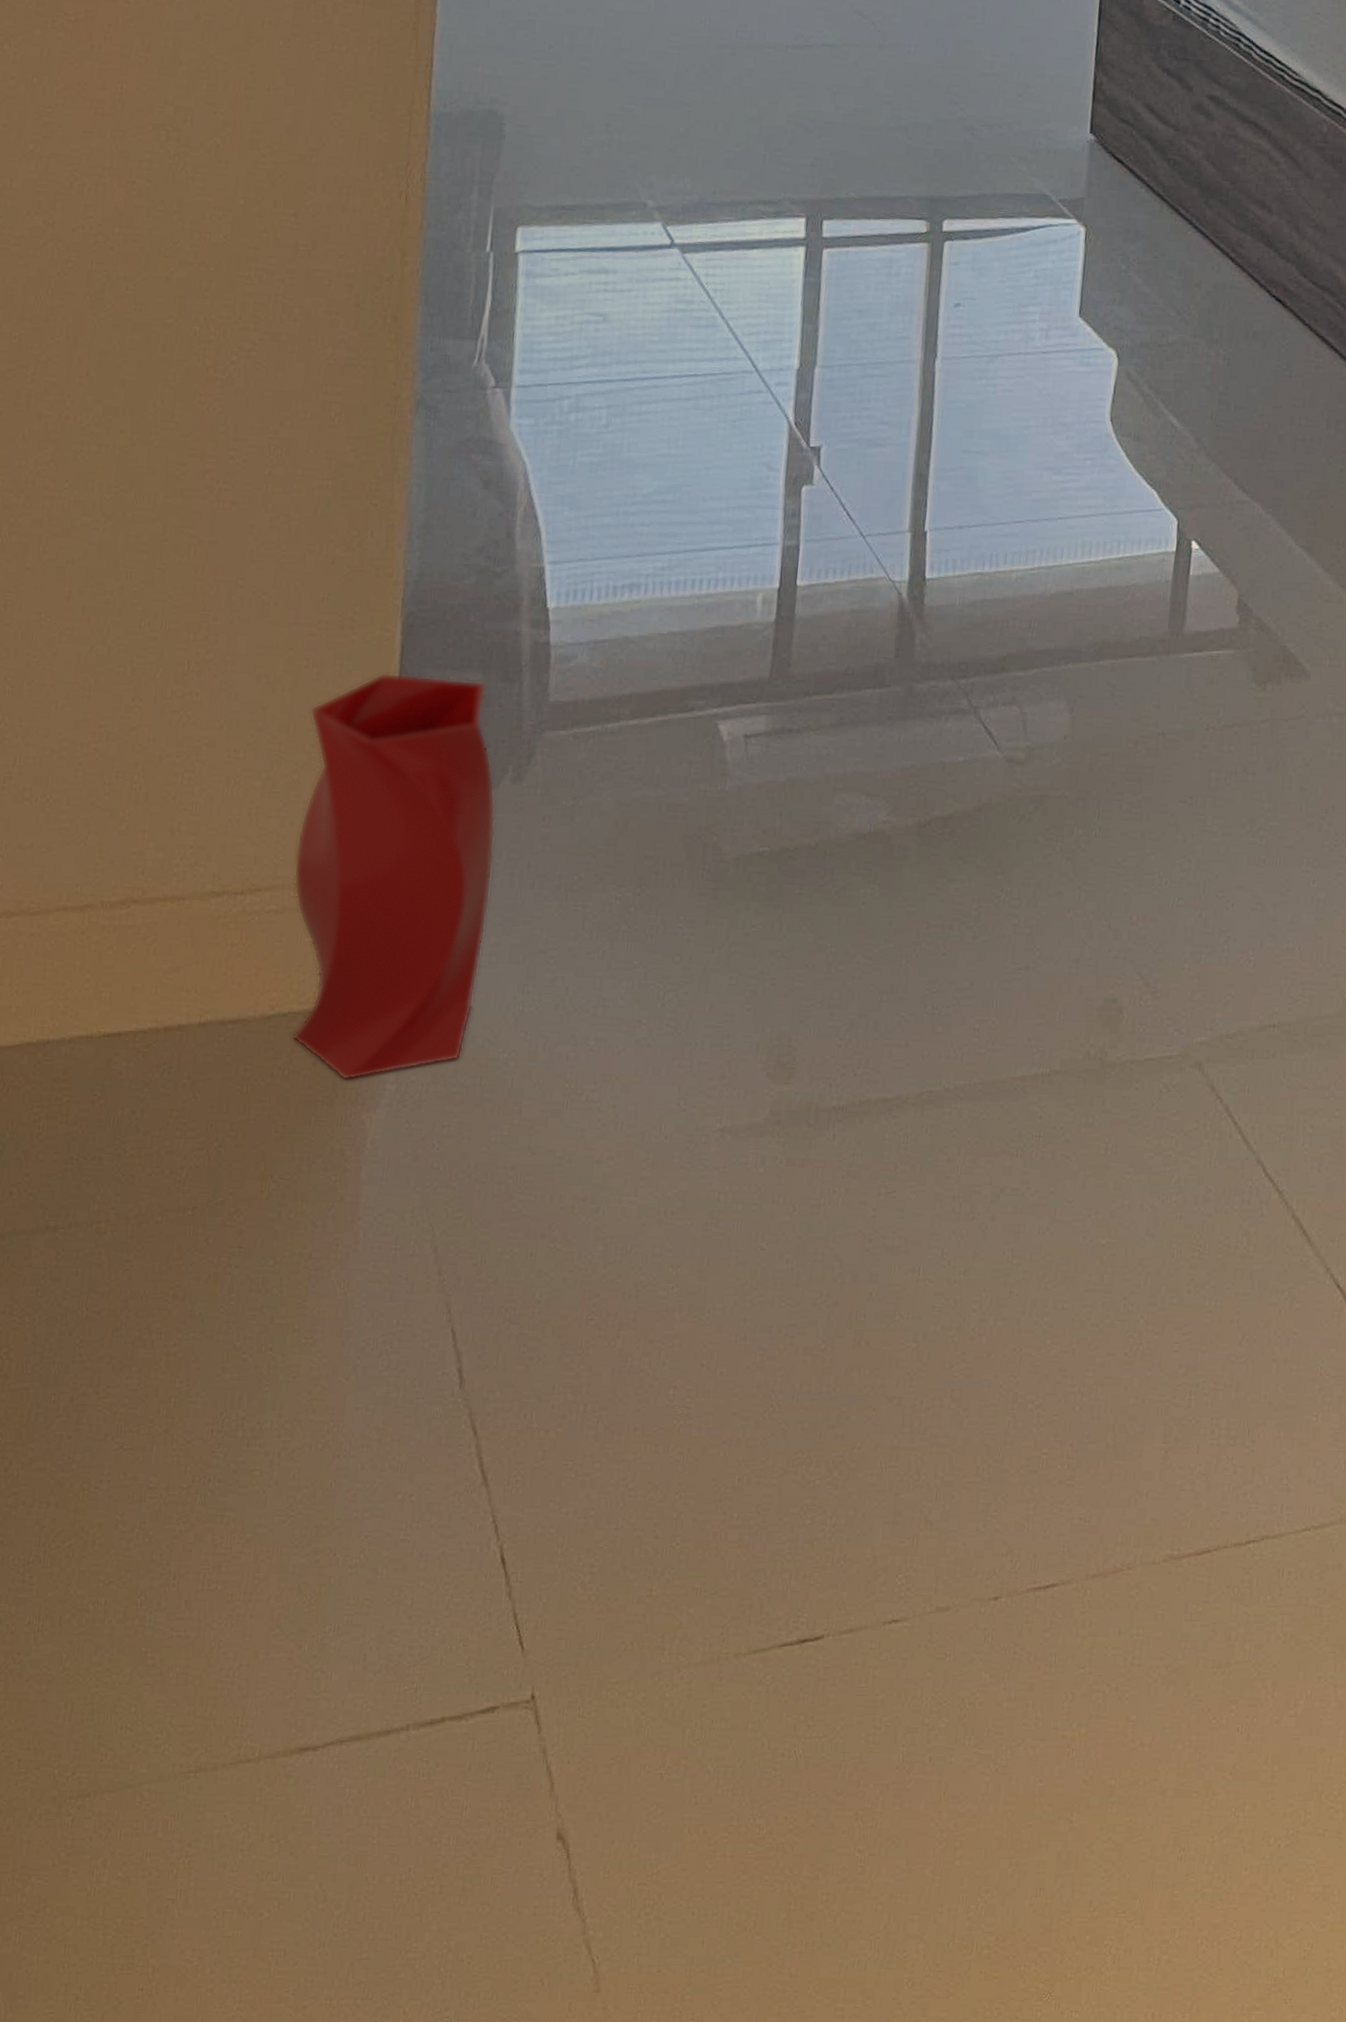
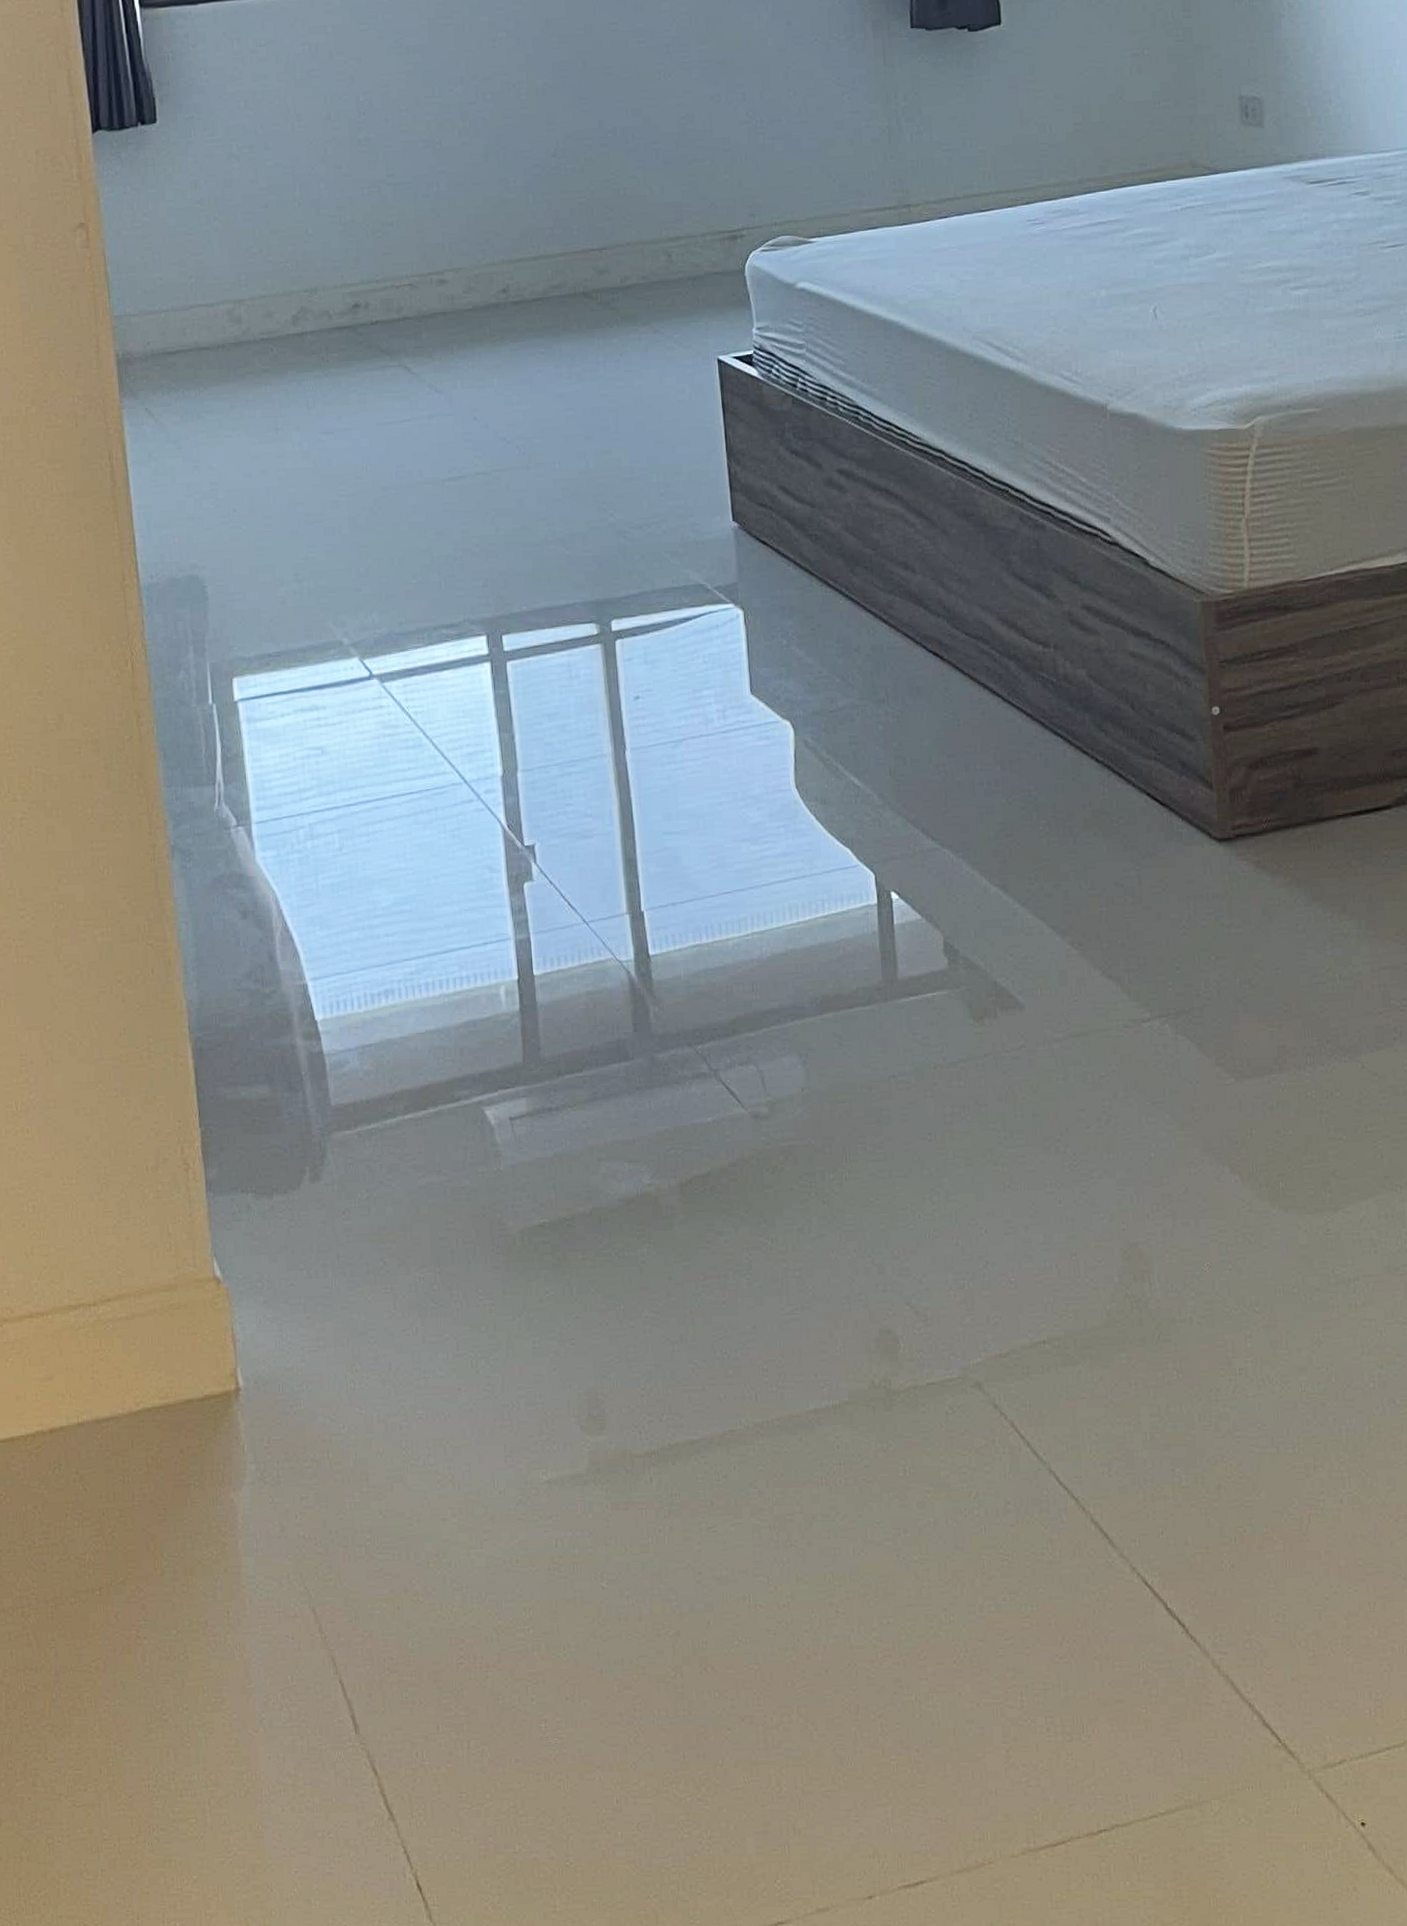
vase: present [291,672,496,1081] -> none [125,1093,311,1464]

